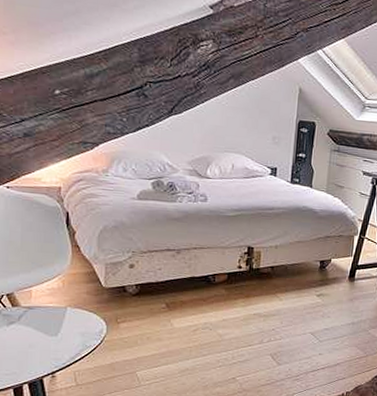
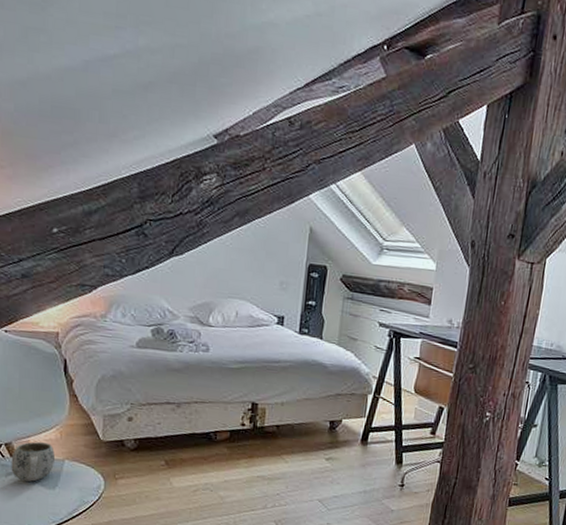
mug: none [13,291,58,330] -> present [11,441,56,482]

